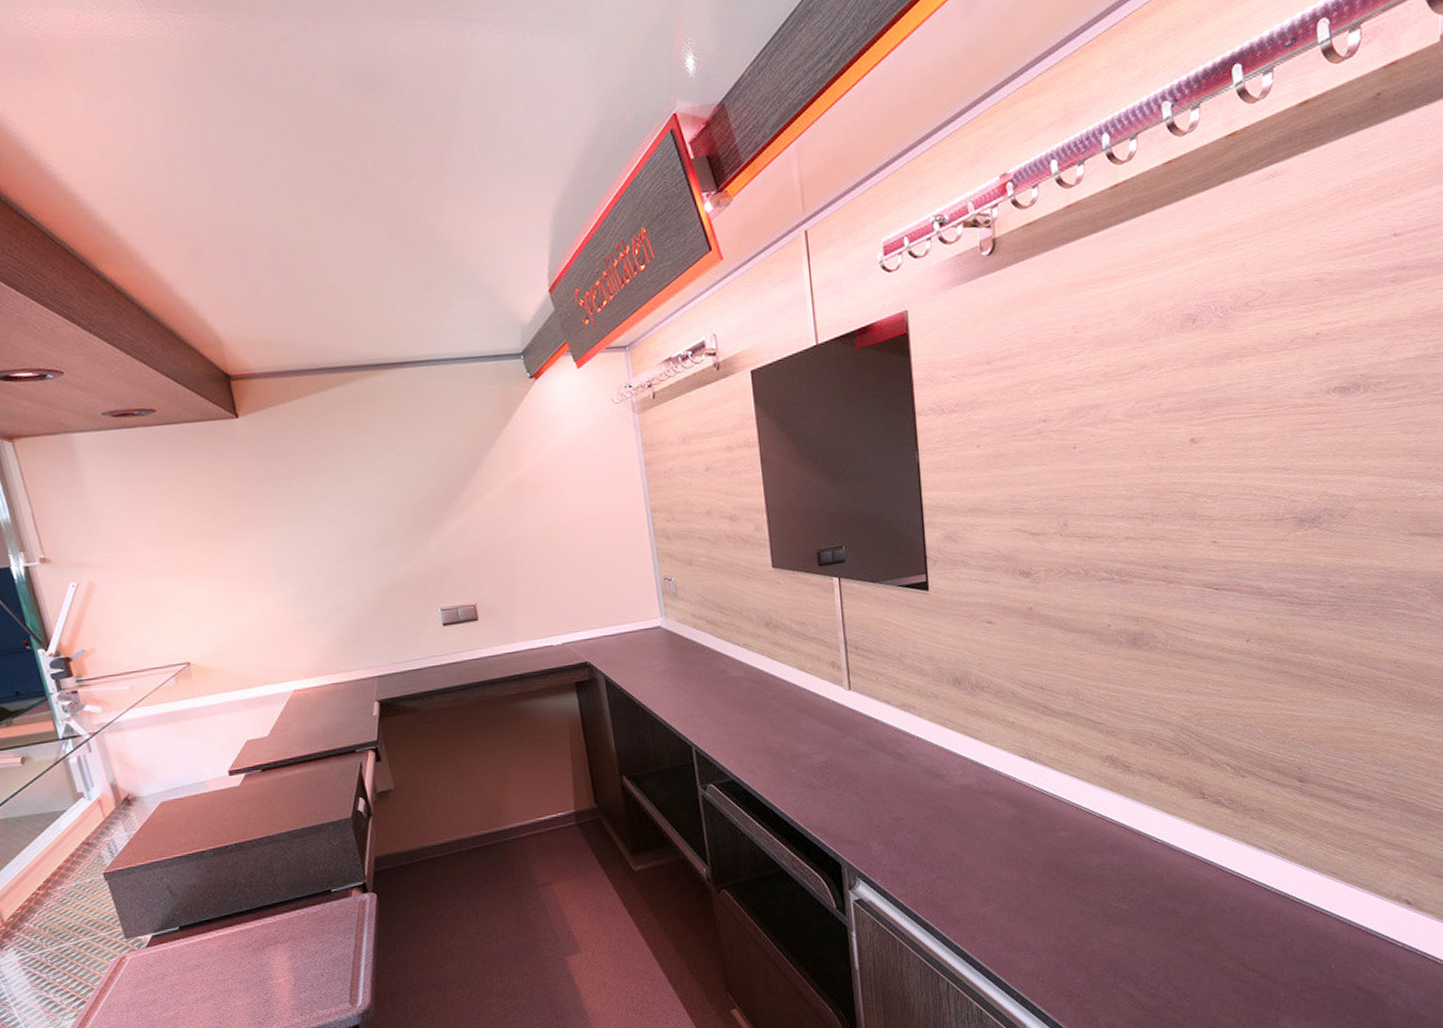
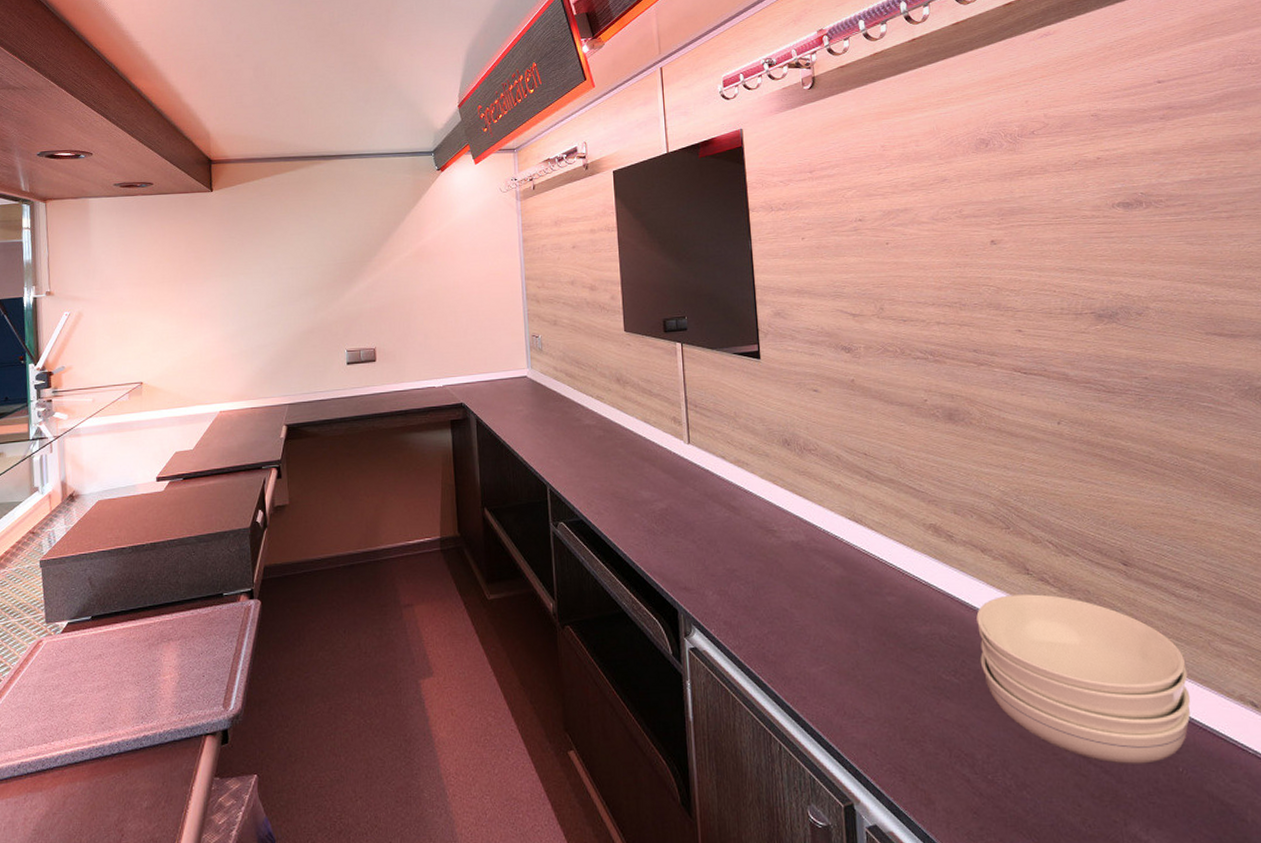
bowl: none [1149,816,1350,968] -> present [976,594,1191,764]

